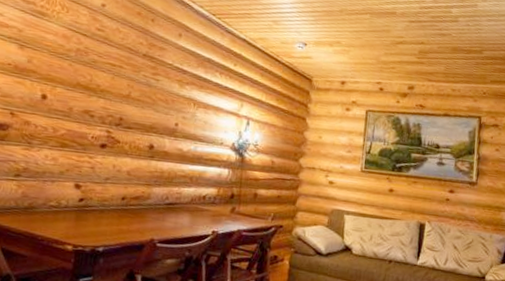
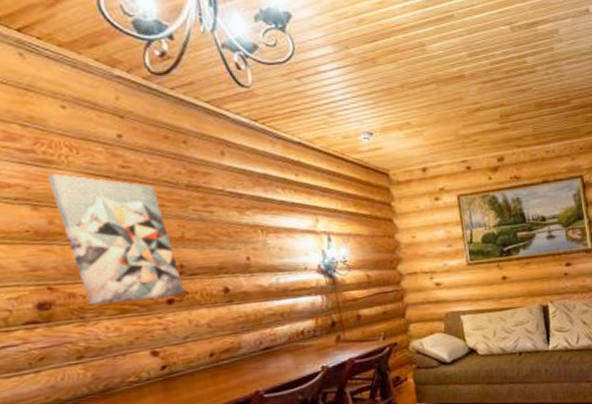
wall art: none [38,23,119,143] -> present [47,173,185,306]

